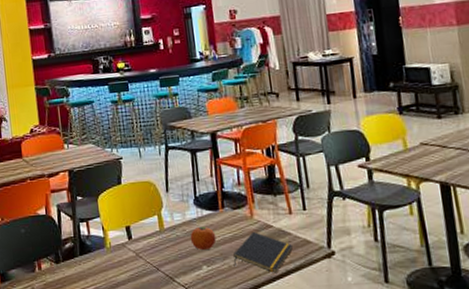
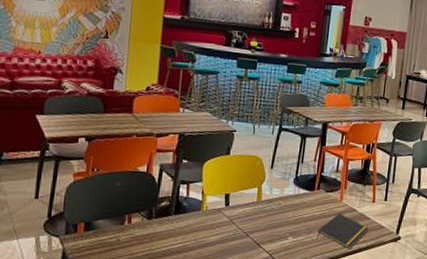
fruit: present [190,226,217,250] -> none [283,202,307,223]

